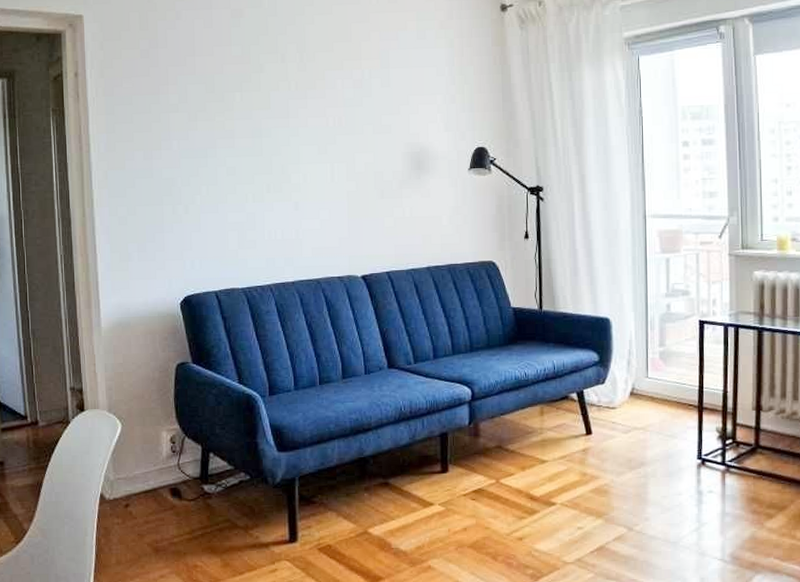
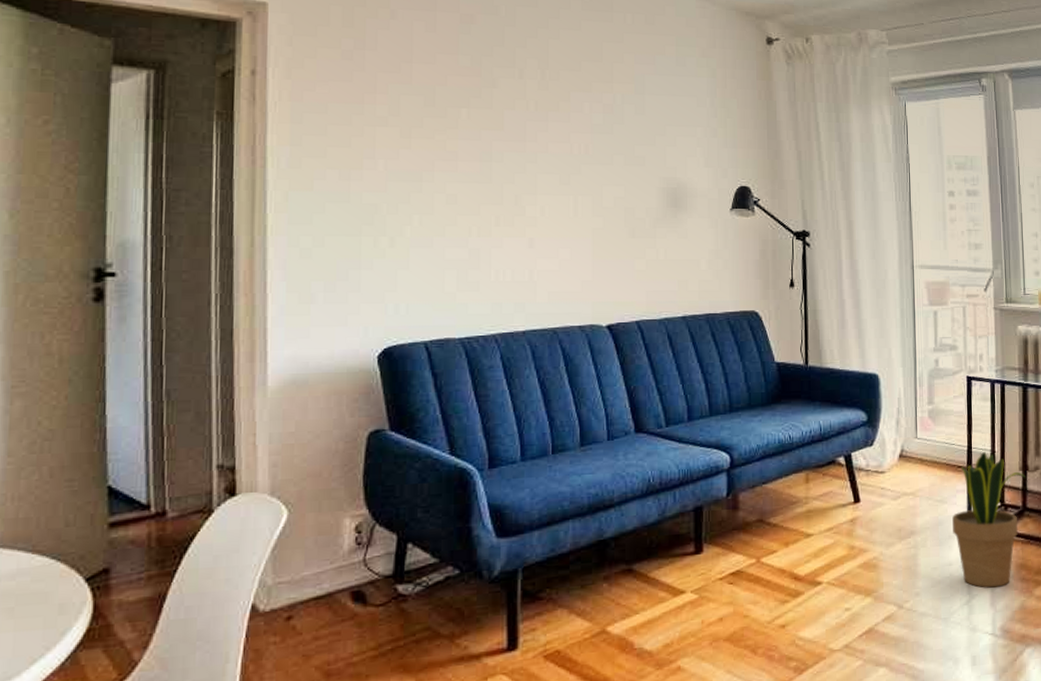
potted plant: none [683,391,759,518] -> present [952,451,1026,588]

